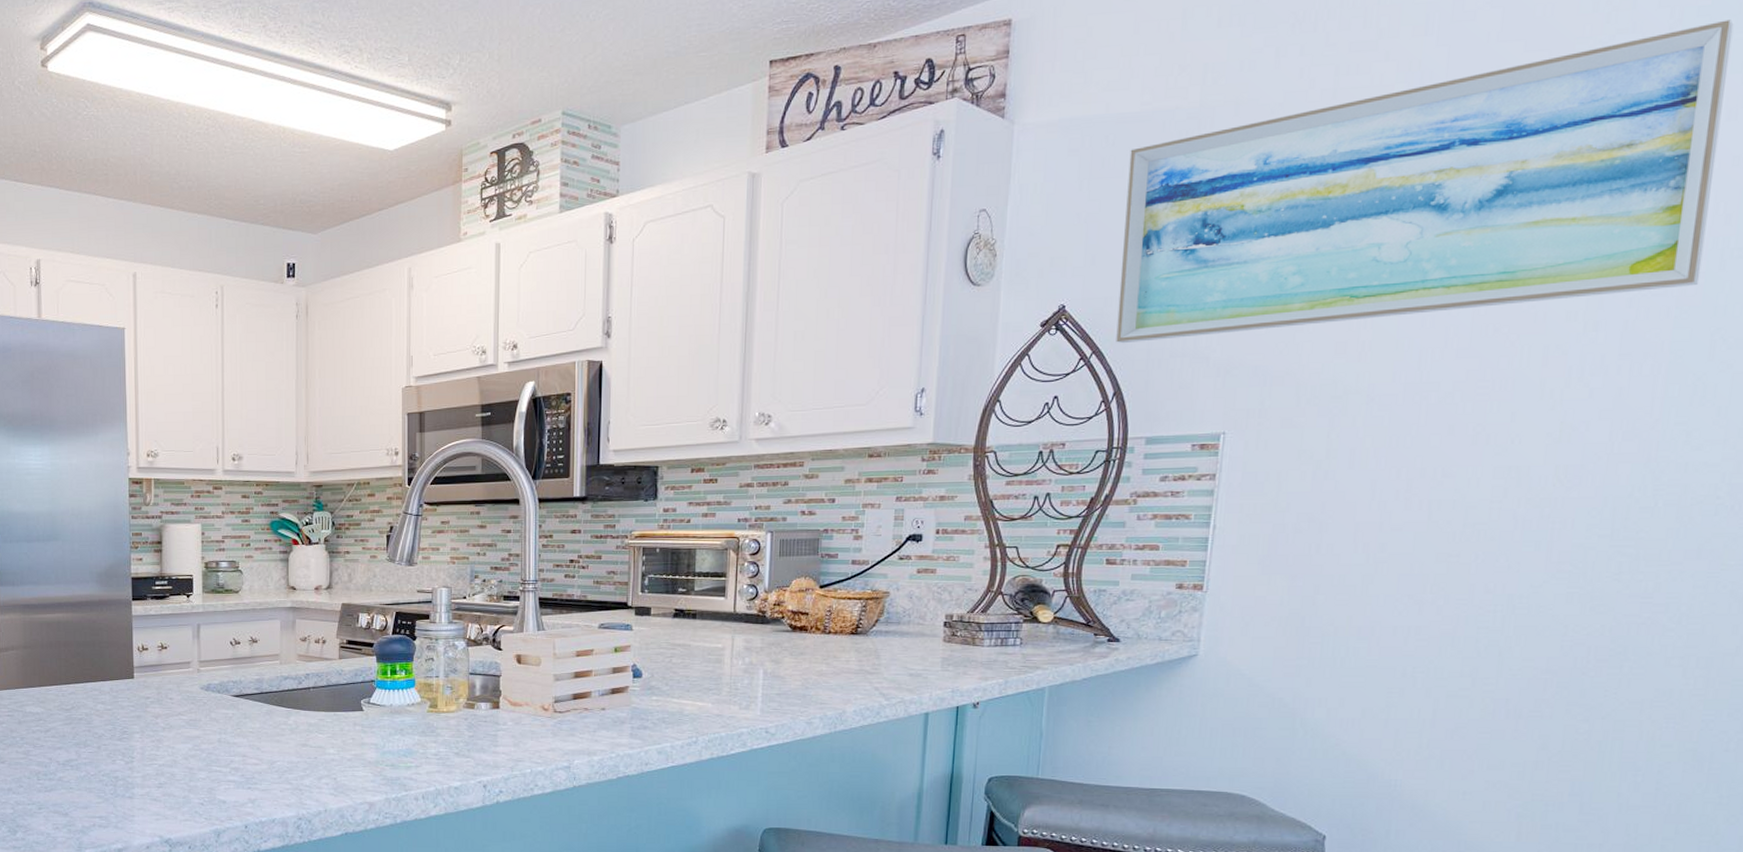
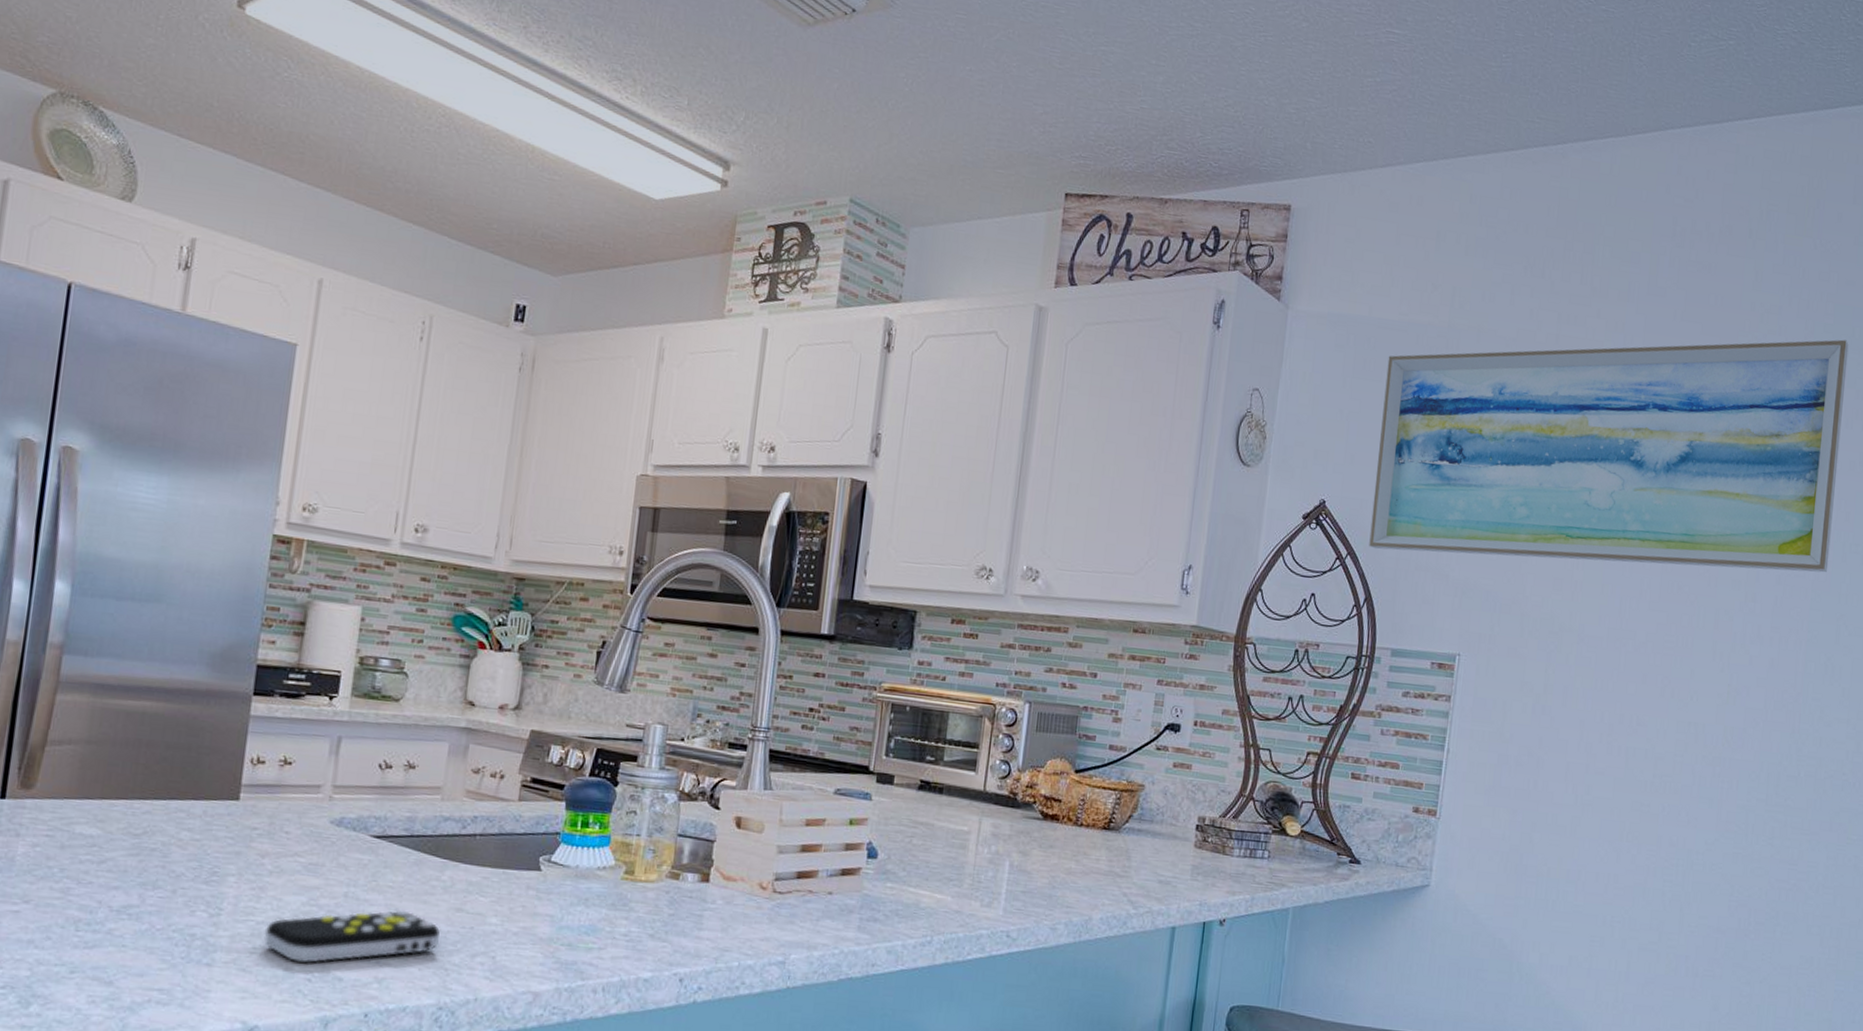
remote control: none [165,748,292,791] -> present [263,910,440,963]

